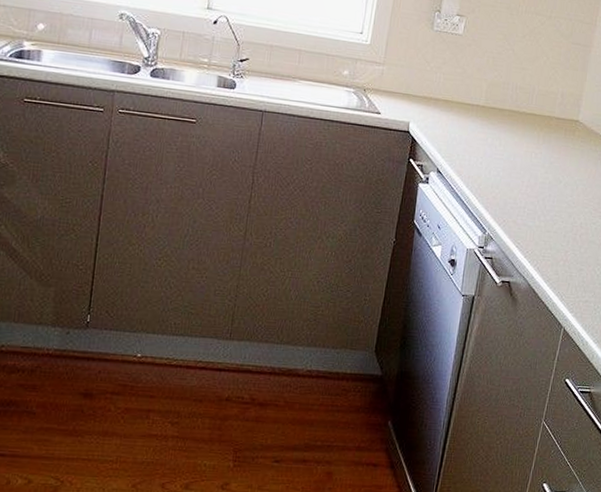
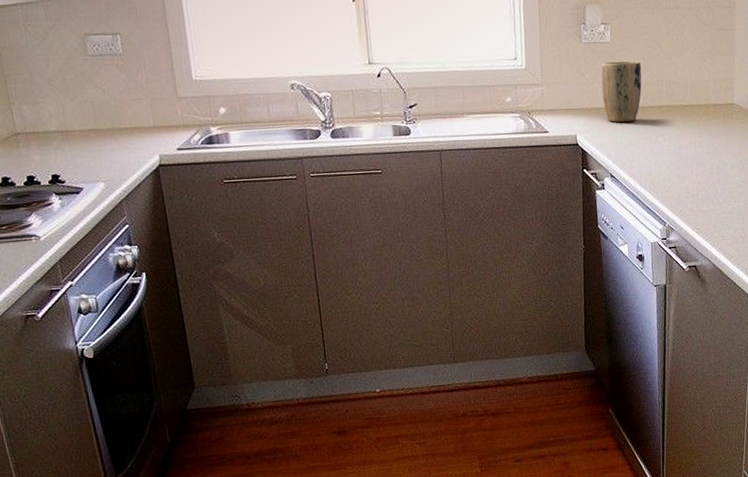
plant pot: none [443,53,490,120] -> present [601,61,642,123]

